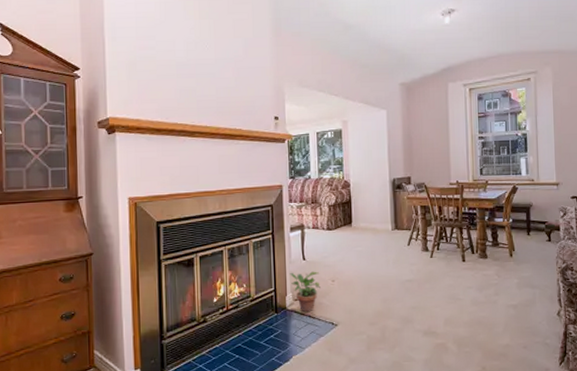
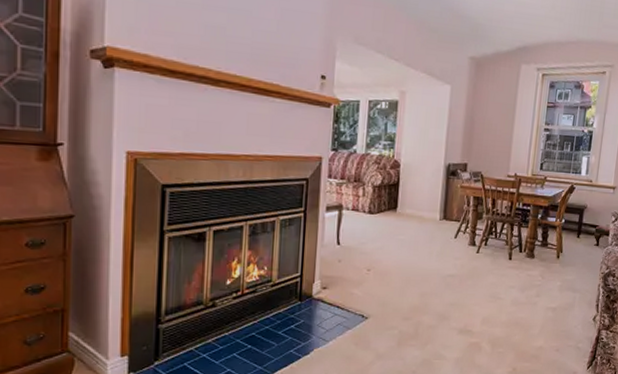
potted plant: present [290,271,320,312] -> none [320,258,354,303]

